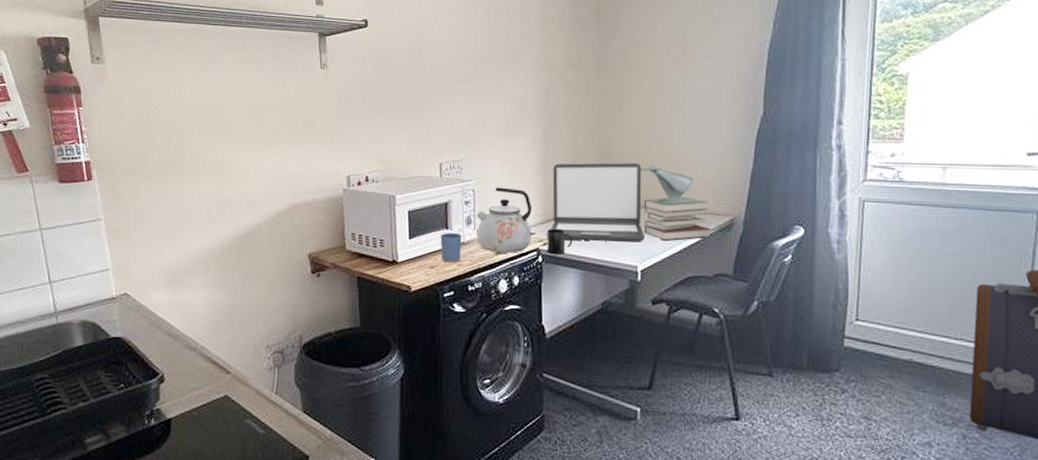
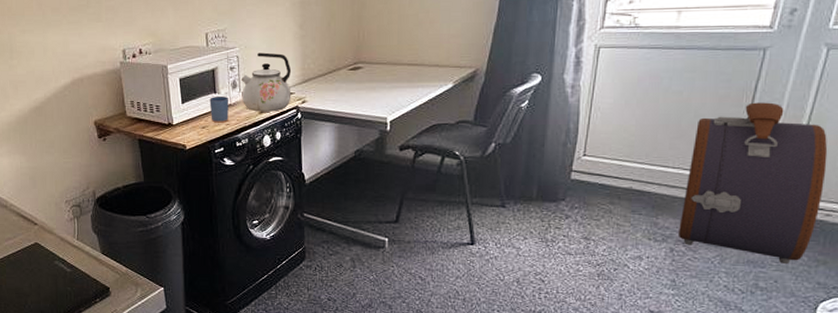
mug: present [547,228,573,254] -> none [305,87,329,110]
laptop: present [551,162,645,242] -> none [309,23,394,97]
desk lamp: present [641,165,693,199] -> none [391,24,440,54]
books: present [643,196,710,241] -> none [393,52,454,94]

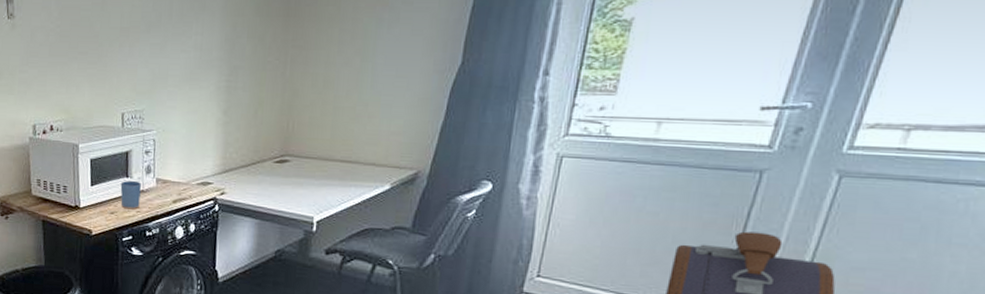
kettle: present [240,52,292,112] -> none [155,137,212,202]

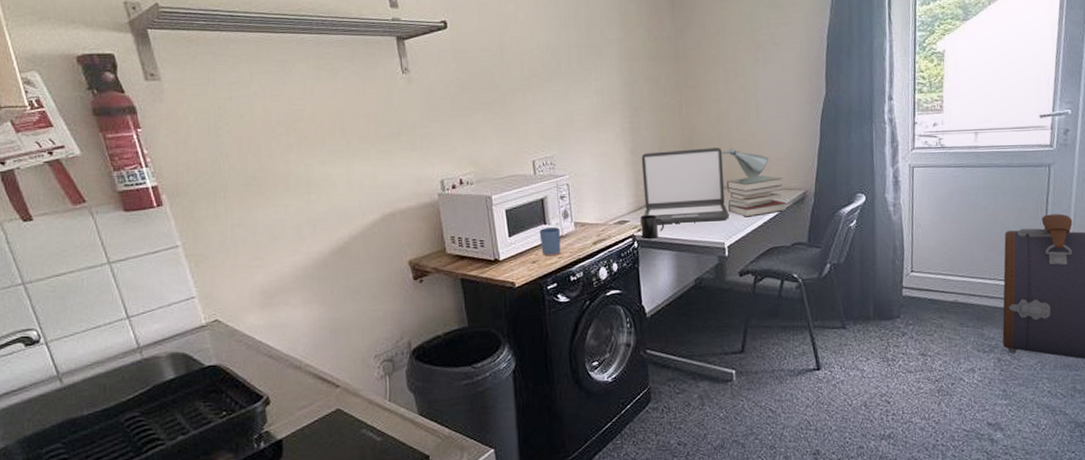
mug: none [223,178,251,204] -> present [640,214,665,239]
laptop: none [229,114,326,194] -> present [641,148,729,224]
books: none [323,149,392,193] -> present [726,175,787,217]
desk lamp: none [324,117,378,151] -> present [721,148,768,178]

